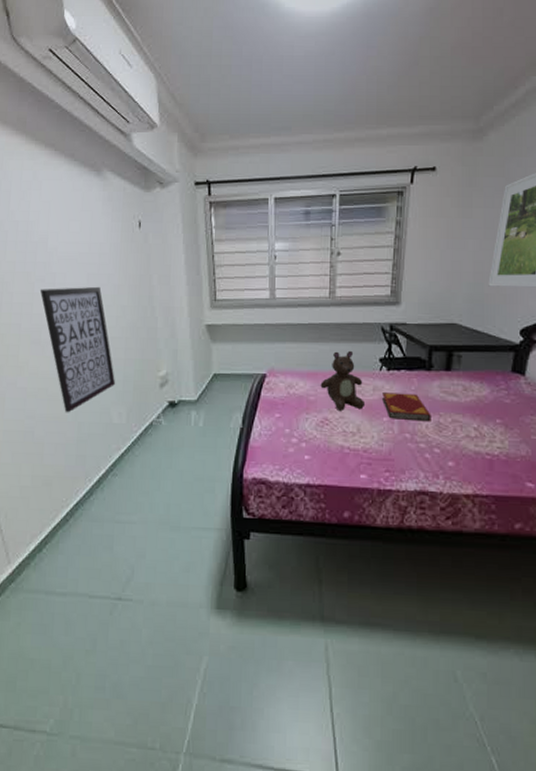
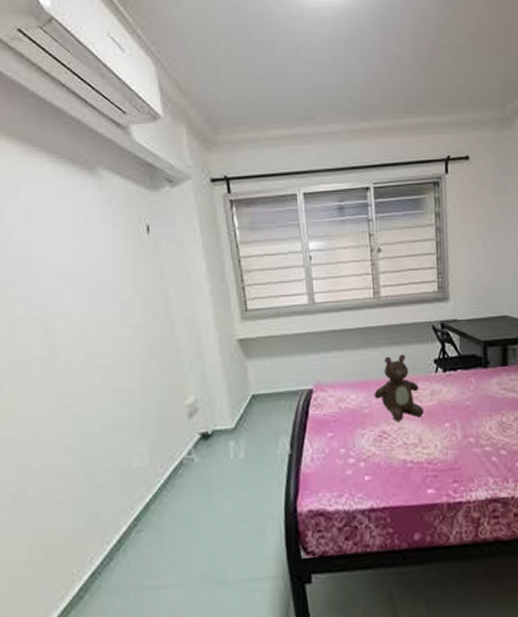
wall art: present [39,286,116,413] -> none [24,304,133,462]
hardback book: present [381,392,431,422] -> none [439,394,494,424]

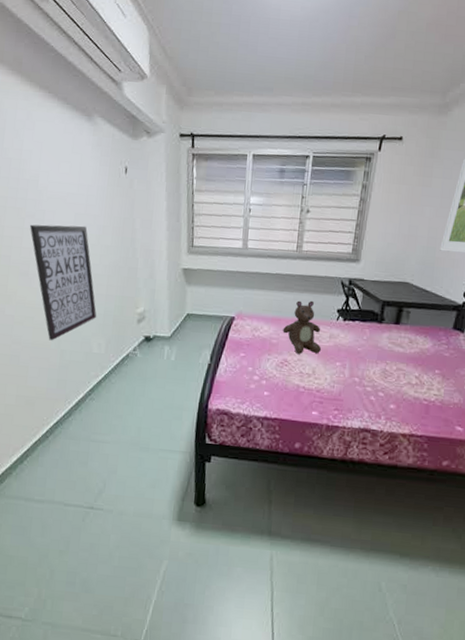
wall art: none [24,304,133,462] -> present [29,224,97,341]

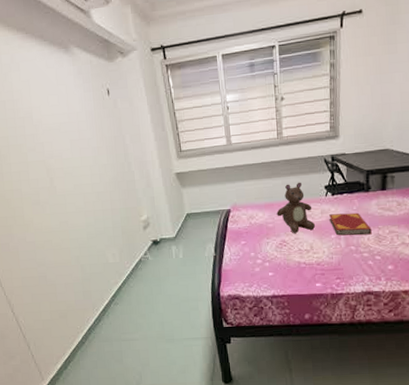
wall art: present [29,224,97,341] -> none [32,150,107,258]
hardback book: none [336,340,379,369] -> present [328,212,372,236]

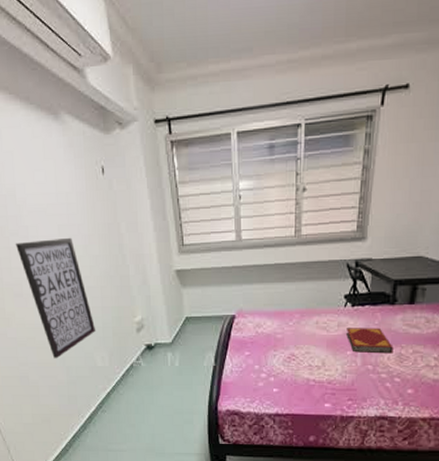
wall art: none [32,150,107,258] -> present [15,237,96,359]
teddy bear: present [276,182,316,233] -> none [287,288,330,346]

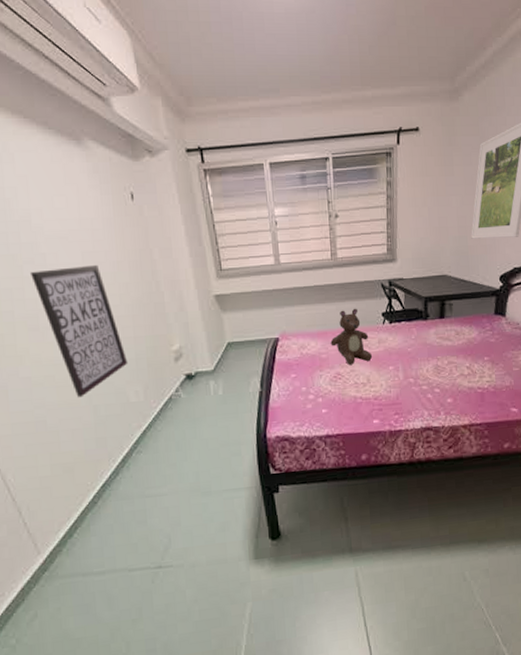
teddy bear: none [287,288,330,346] -> present [330,308,373,365]
hardback book: present [345,328,393,354] -> none [386,342,431,367]

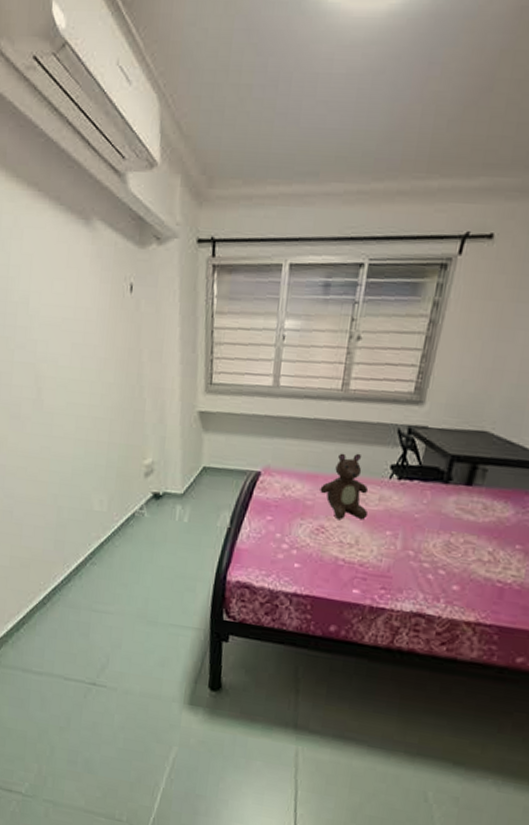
wall art: present [29,264,128,398] -> none [19,357,98,496]

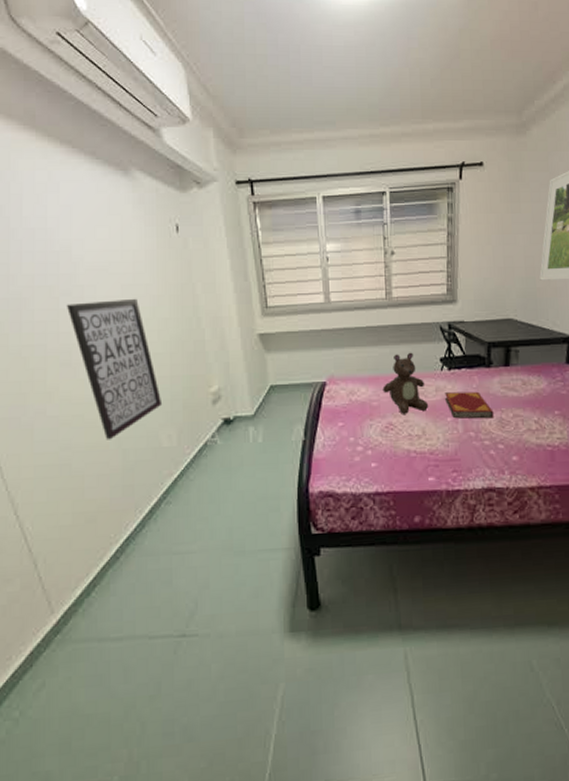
wall art: none [19,357,98,496] -> present [66,298,163,440]
hardback book: none [387,503,442,541] -> present [444,391,494,419]

